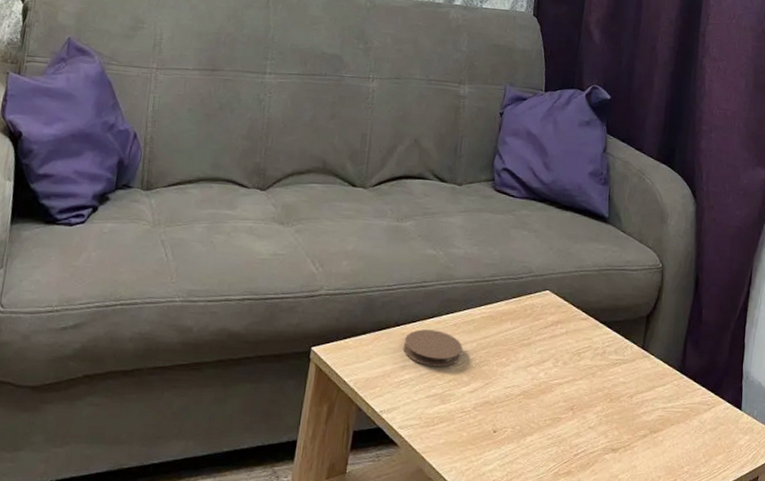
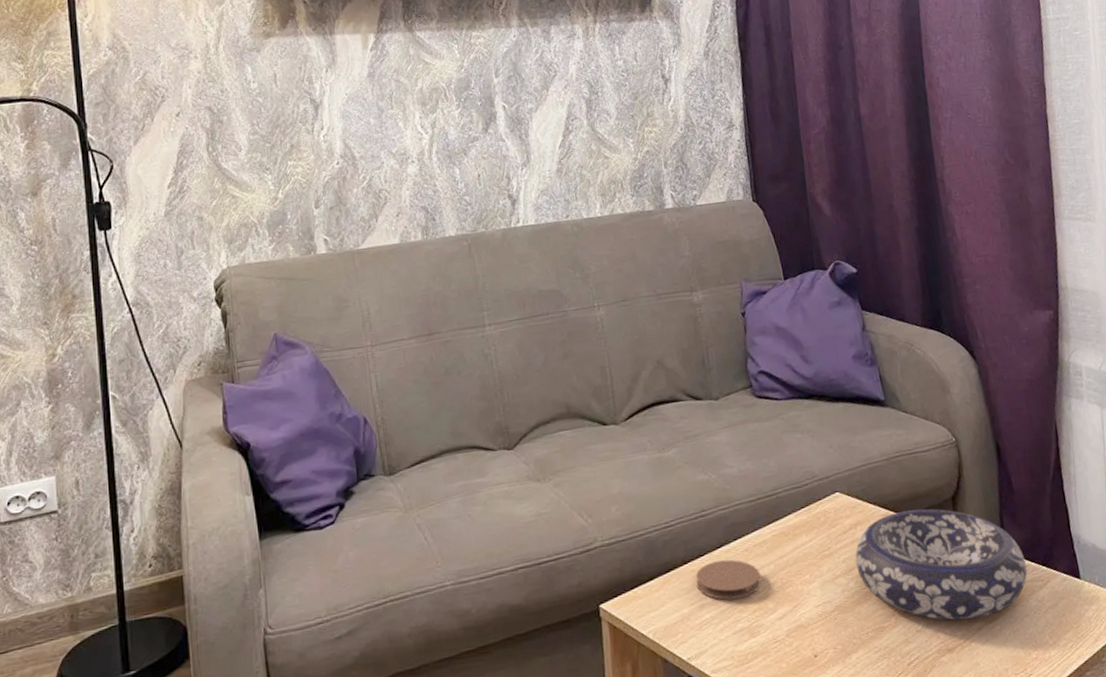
decorative bowl: none [549,319,698,427] -> present [855,508,1027,621]

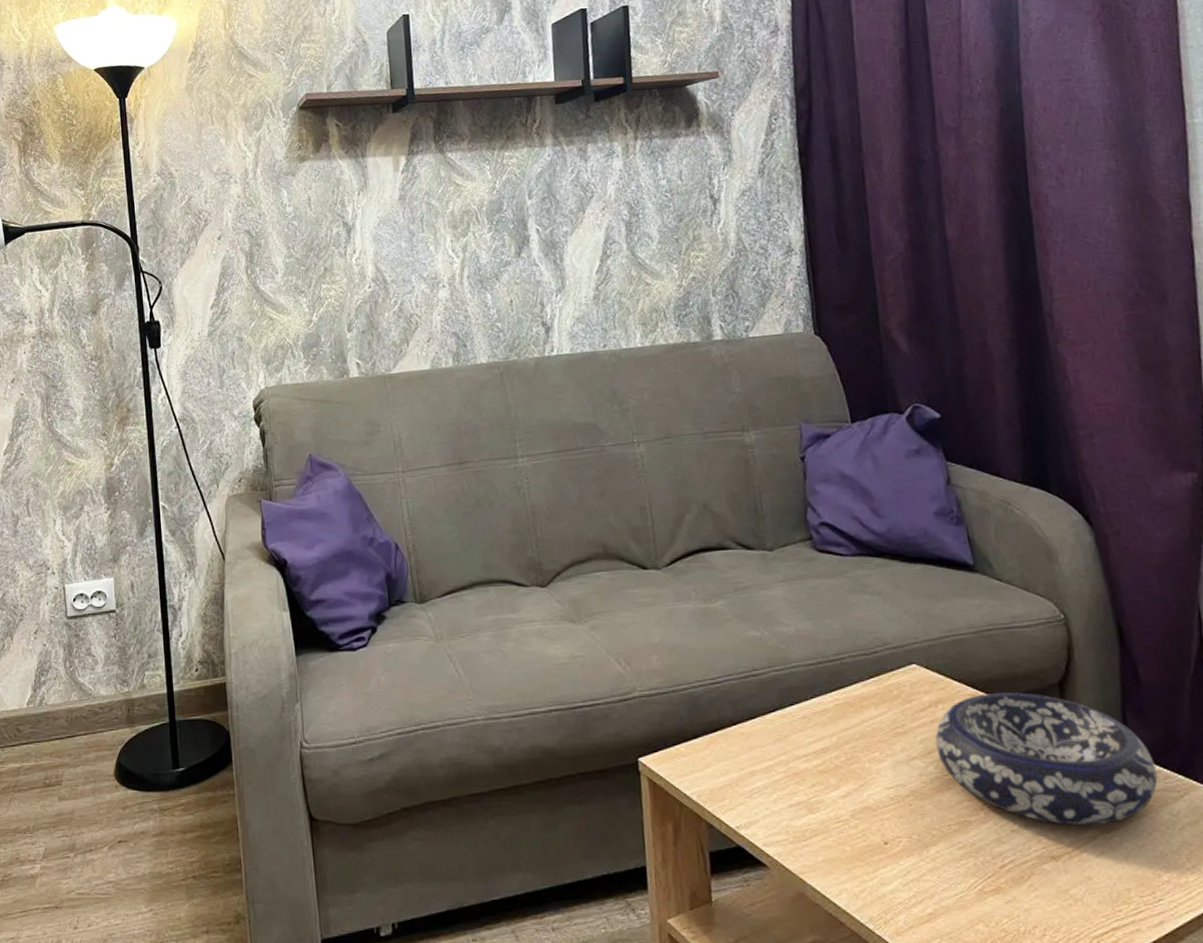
coaster: present [696,559,761,600] -> none [746,725,821,770]

